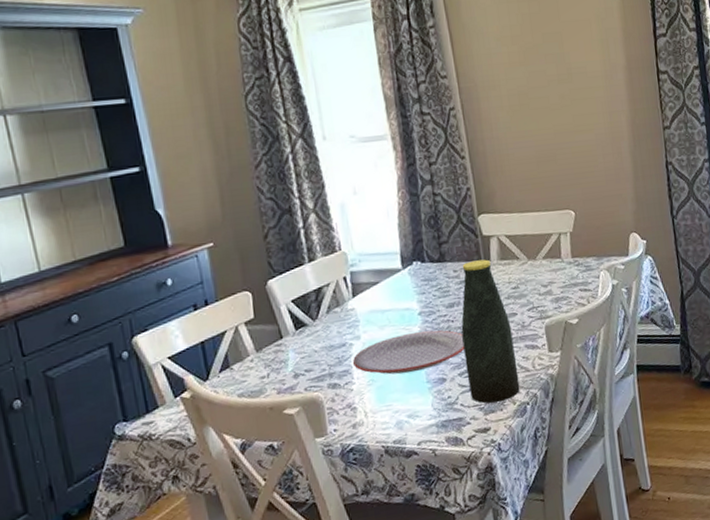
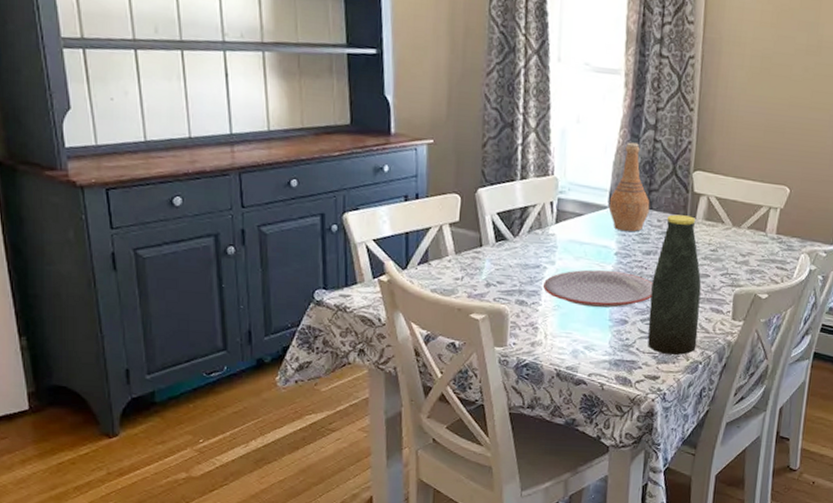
vase: none [401,200,444,290] -> present [608,142,650,232]

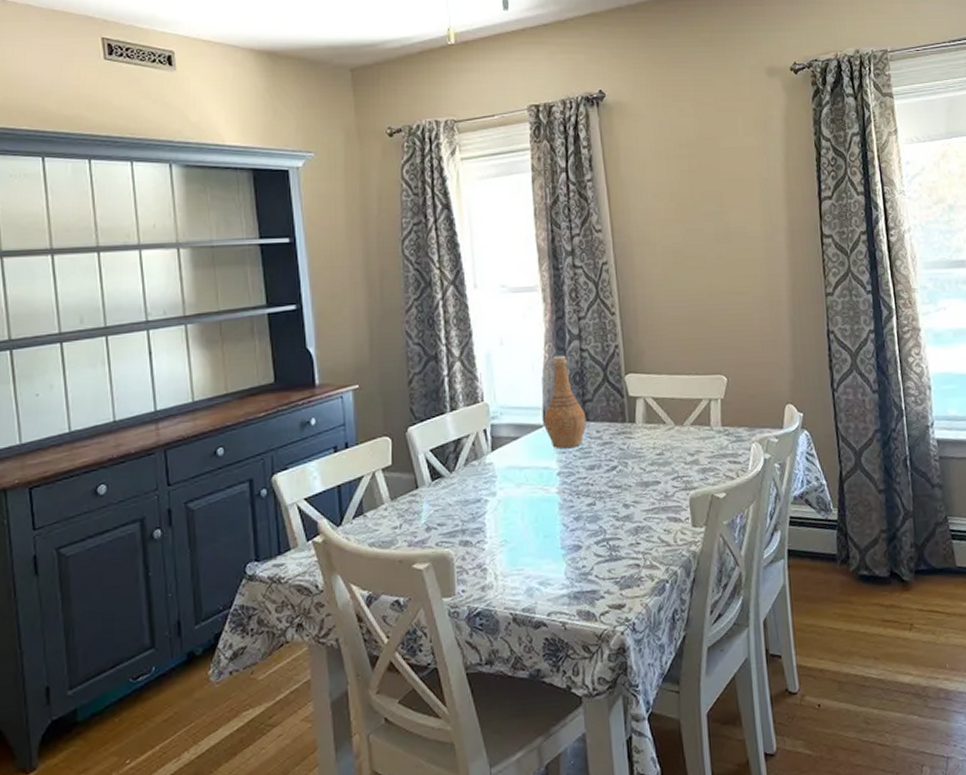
plate: present [544,269,654,308] -> none [487,492,603,537]
bottle: present [647,214,702,355] -> none [601,421,660,577]

